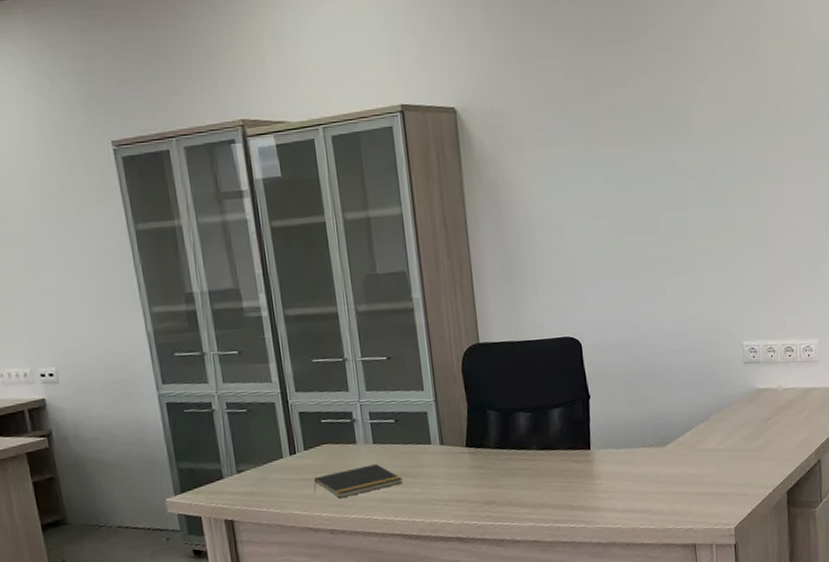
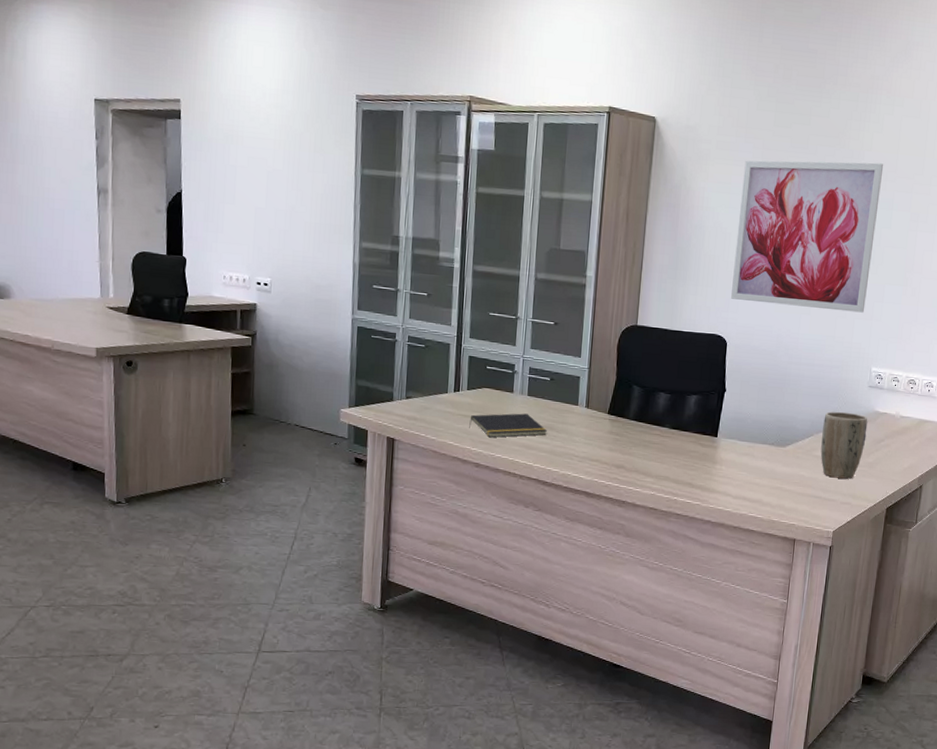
wall art: none [563,115,724,295] -> present [731,160,884,313]
plant pot: none [702,395,752,470] -> present [820,411,868,479]

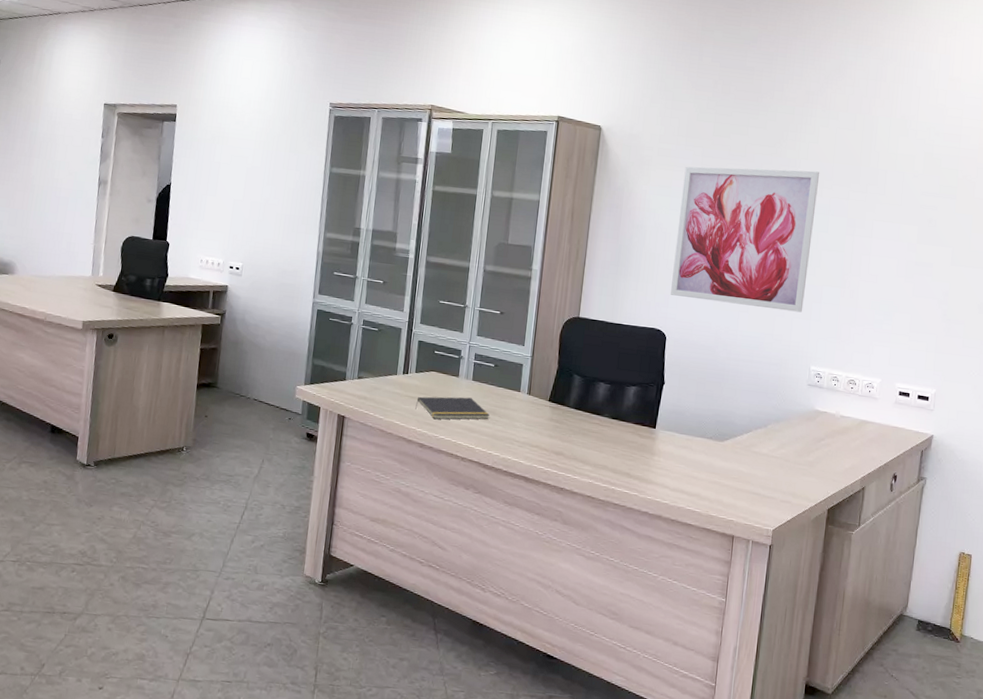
plant pot: present [820,411,868,479] -> none [759,408,808,477]

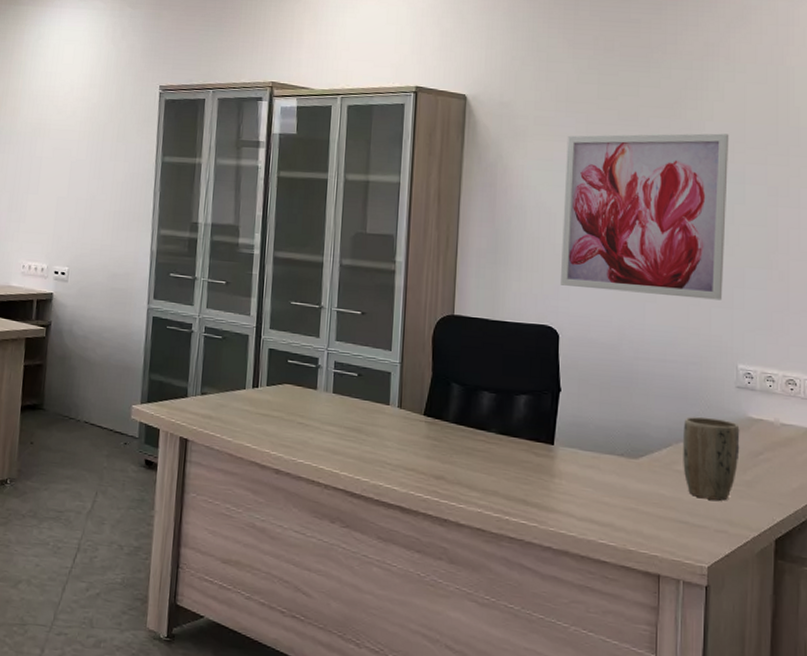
notepad: present [415,396,490,420] -> none [268,413,355,441]
plant pot: none [759,408,808,477] -> present [683,416,740,501]

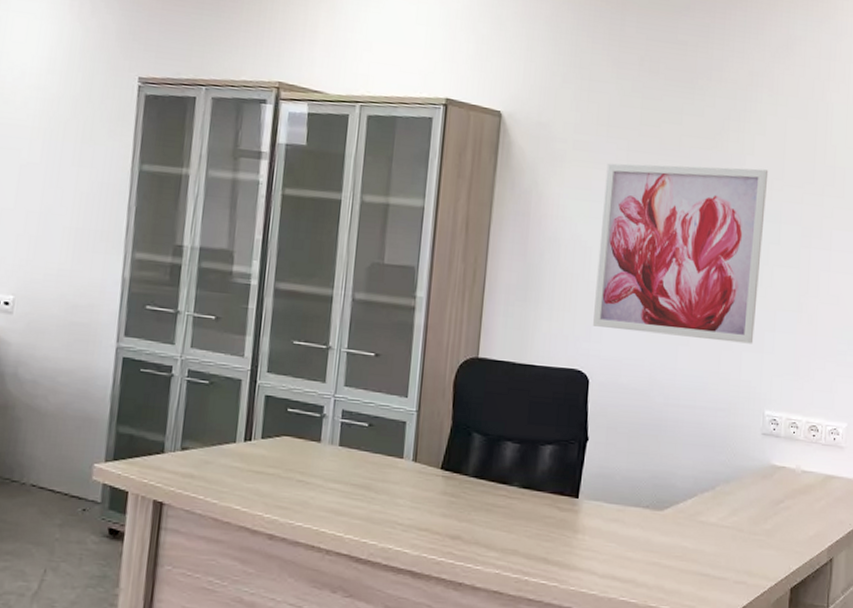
plant pot: present [683,416,740,501] -> none [706,465,763,551]

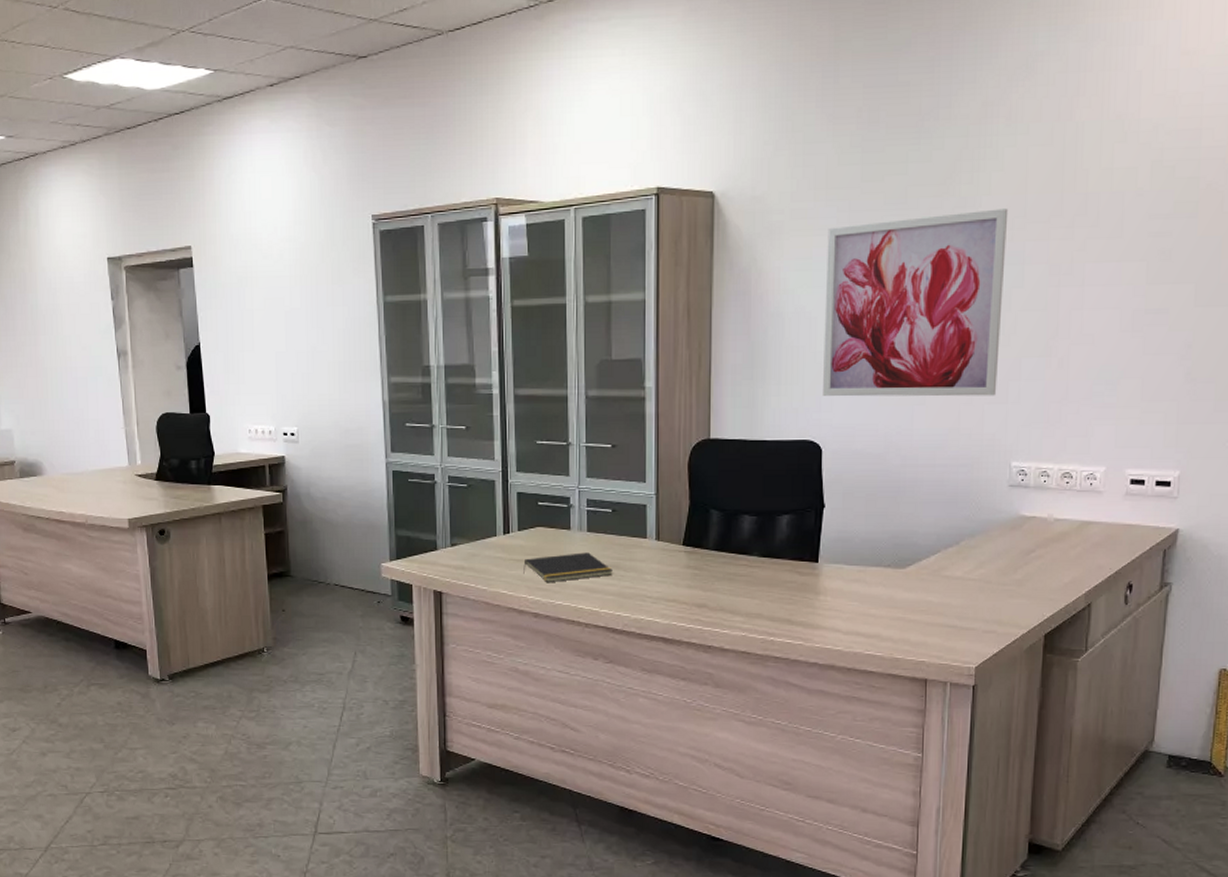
notepad: none [262,468,363,501] -> present [523,552,613,583]

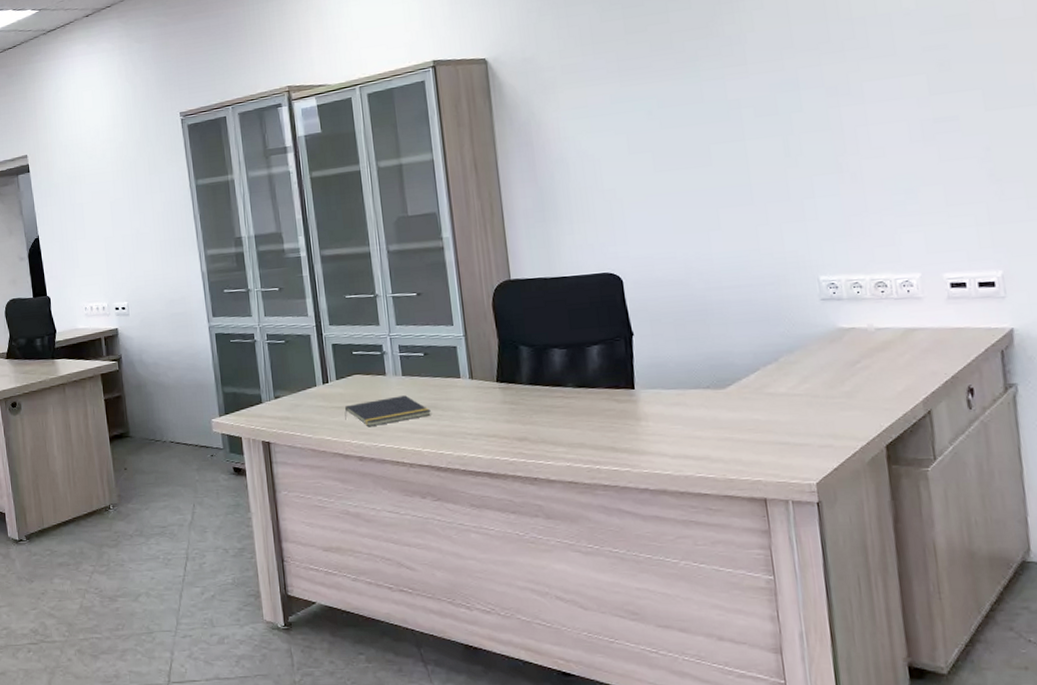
wall art: present [823,208,1009,397] -> none [599,41,793,230]

